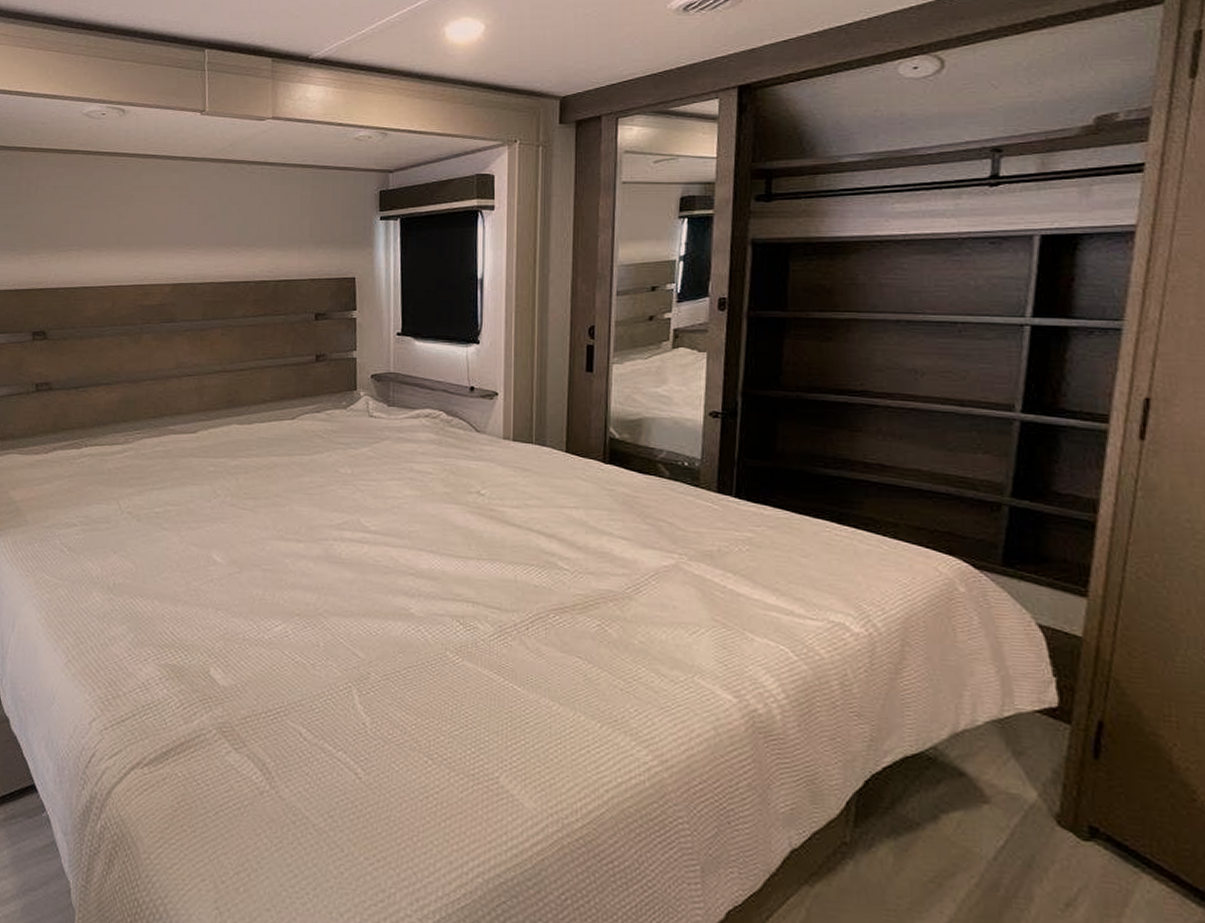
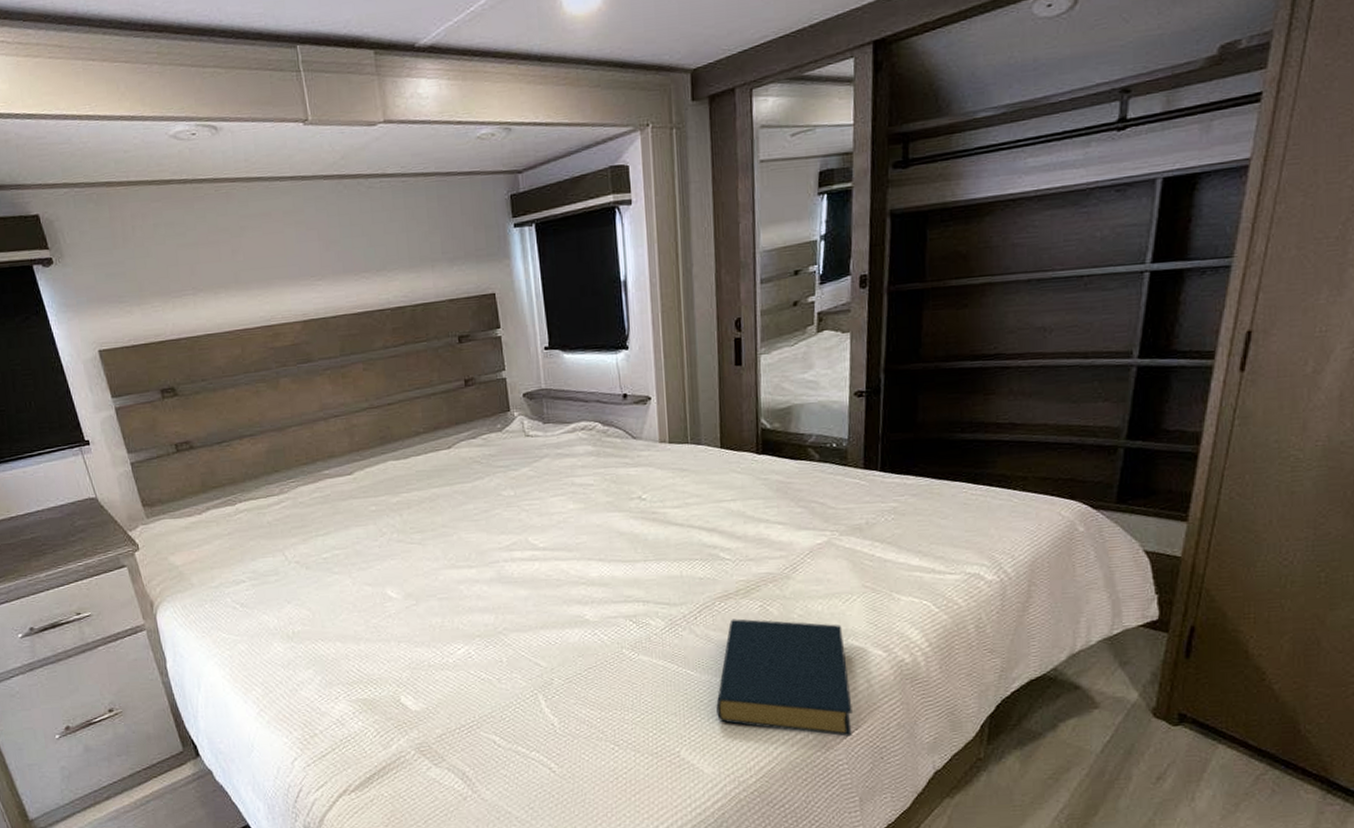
hardback book: none [543,635,696,791] -> present [716,619,852,737]

